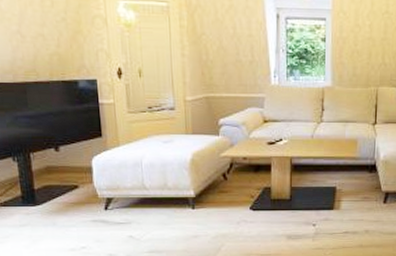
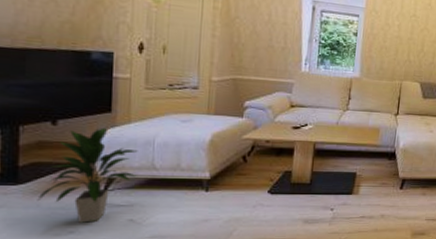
indoor plant: none [53,151,131,239] -> present [37,127,138,223]

